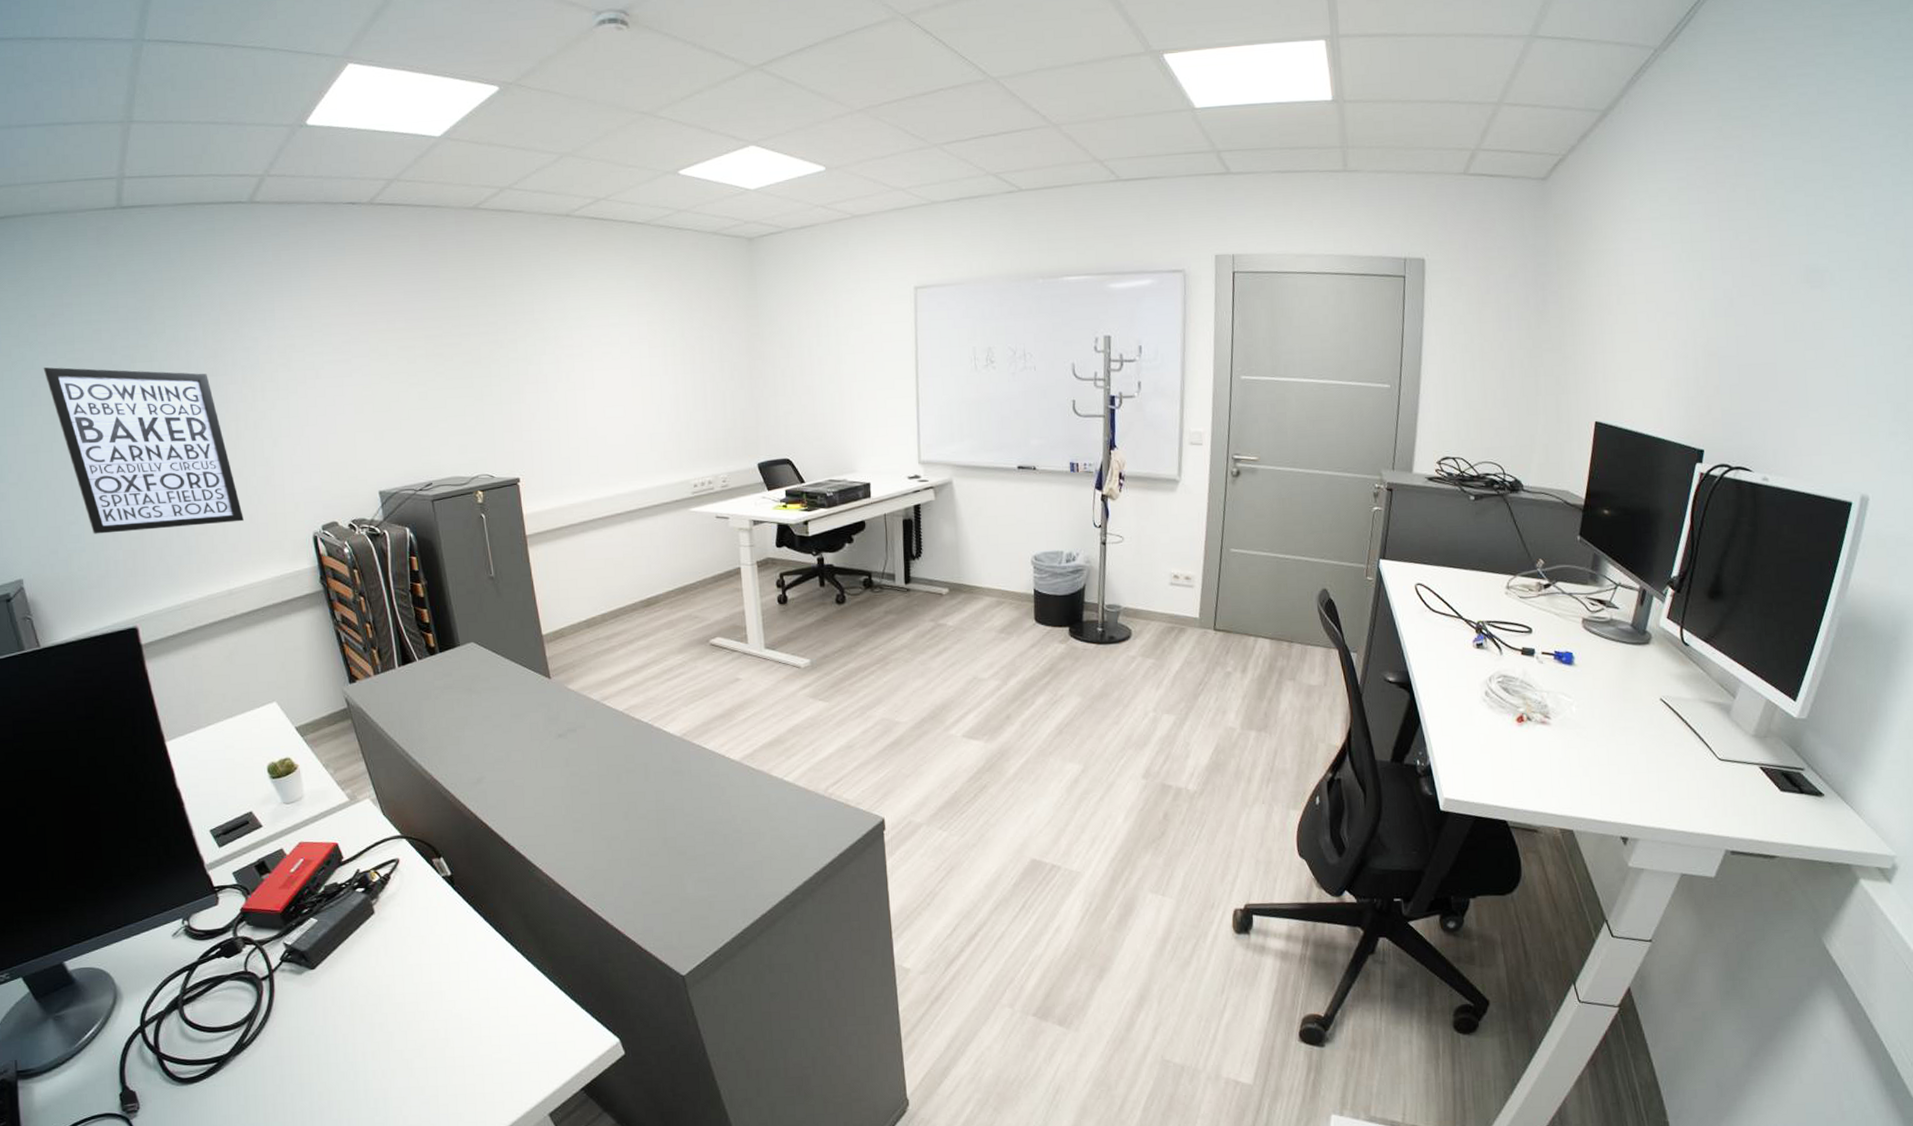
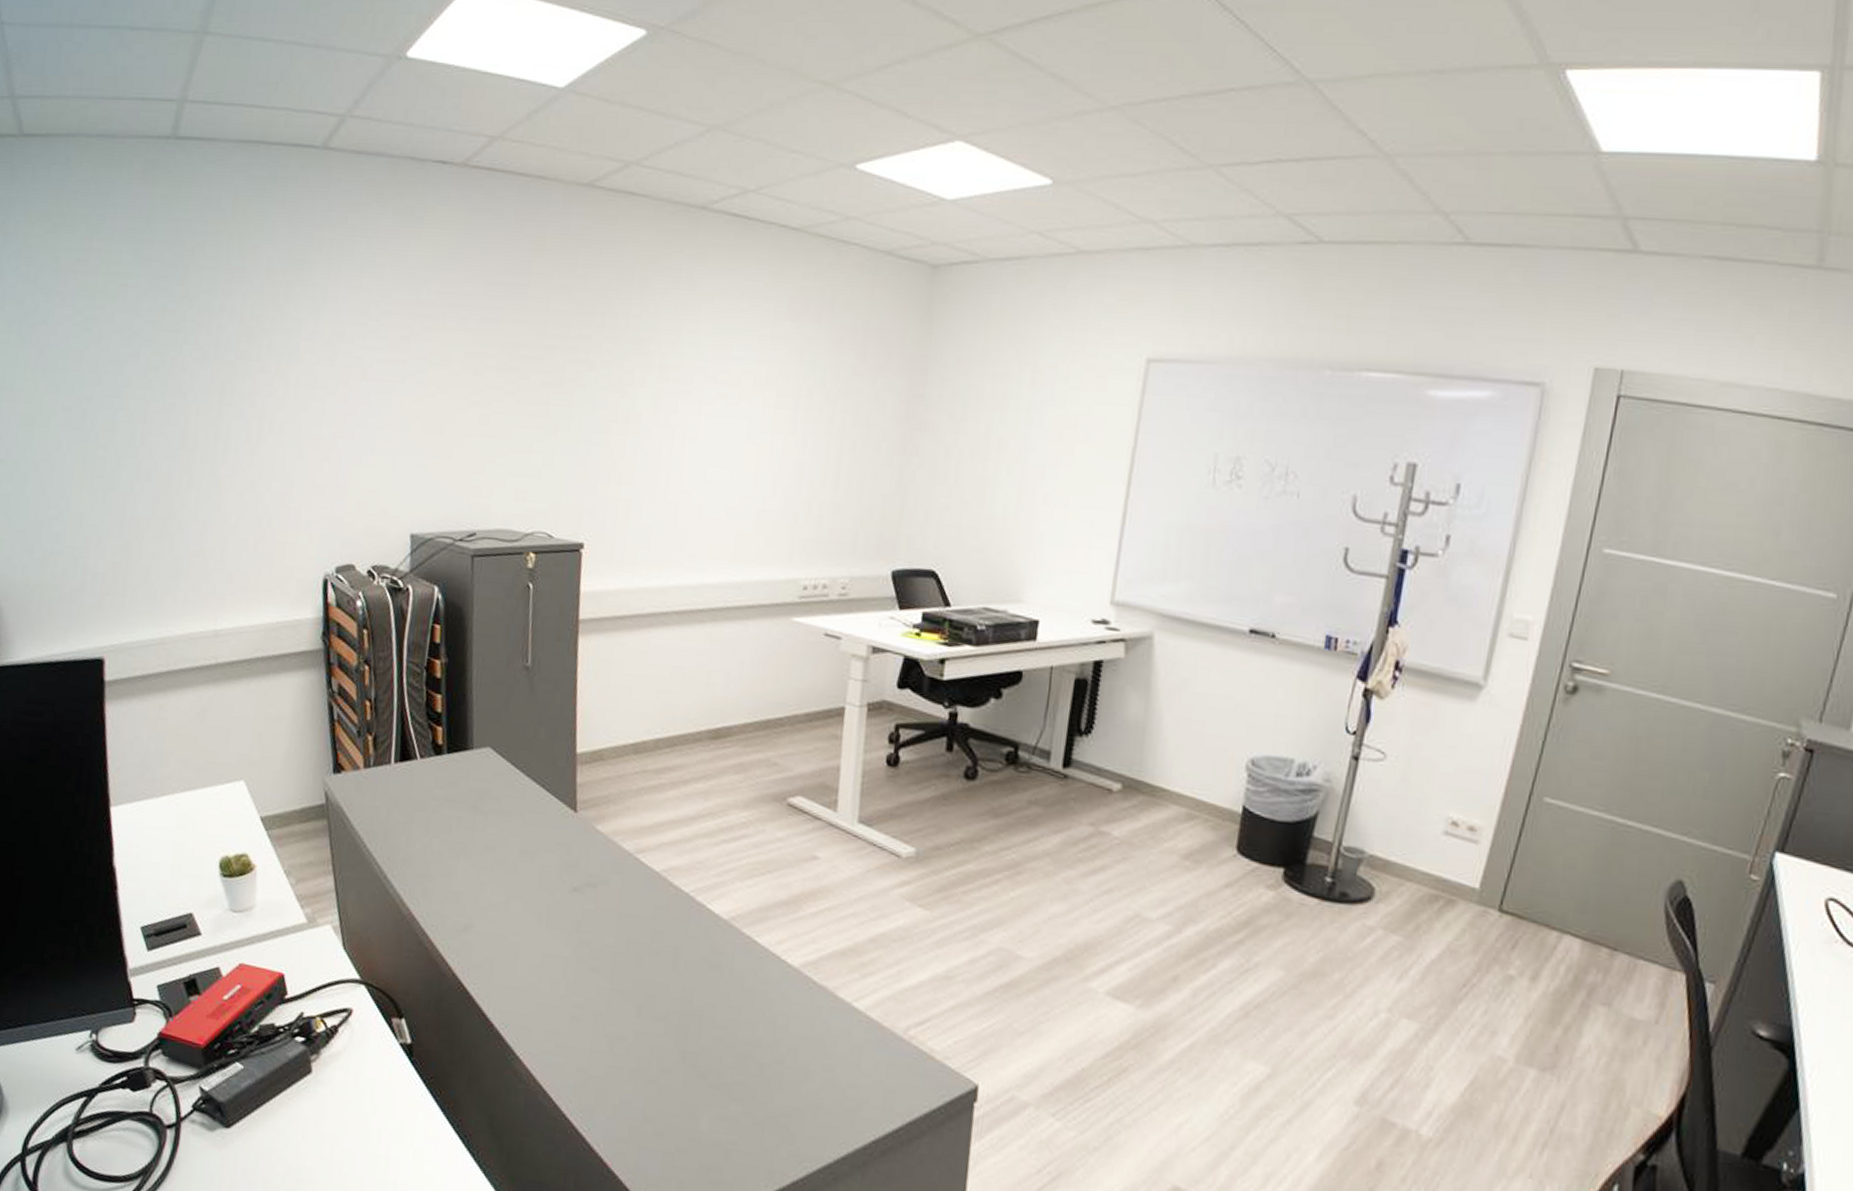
wall art: present [43,367,244,534] -> none [56,322,248,547]

